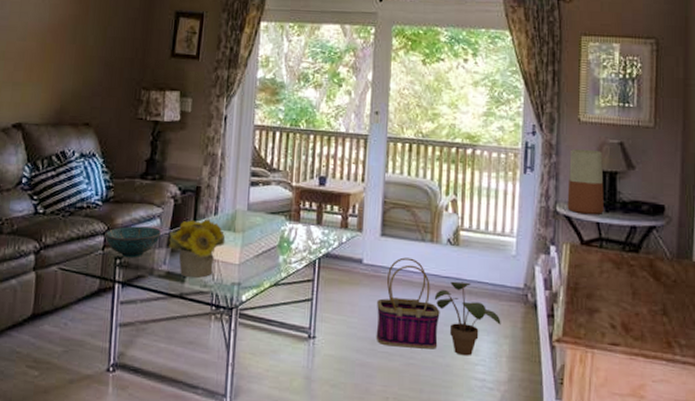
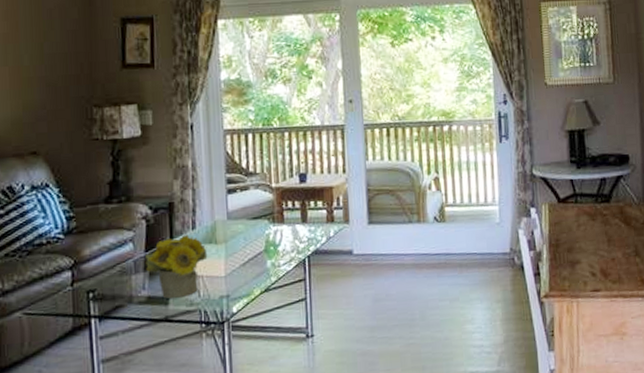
decorative bowl: present [104,226,161,258] -> none [72,253,136,290]
basket: present [376,257,440,349] -> none [372,241,435,331]
potted plant: present [434,281,501,356] -> none [426,255,492,327]
vase: present [567,149,604,215] -> none [540,111,576,174]

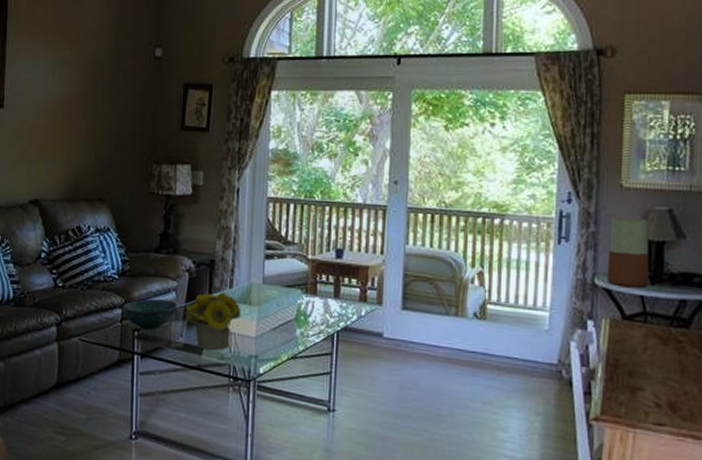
decorative bowl: none [72,253,136,290] -> present [122,299,177,331]
vase: none [540,111,576,174] -> present [607,217,650,288]

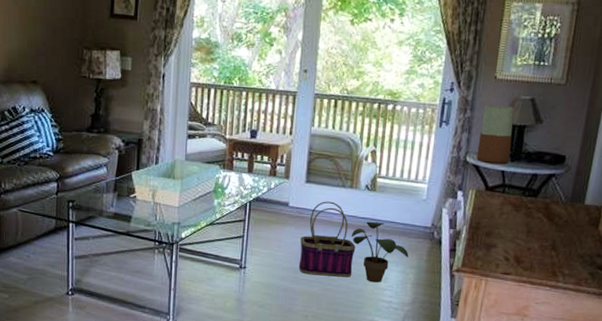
decorative bowl: present [122,299,177,331] -> none [57,173,108,202]
sunflower: present [184,292,241,350] -> none [114,167,166,218]
basket: none [398,331,466,425] -> present [298,201,356,278]
potted plant: none [459,356,532,433] -> present [351,221,409,283]

